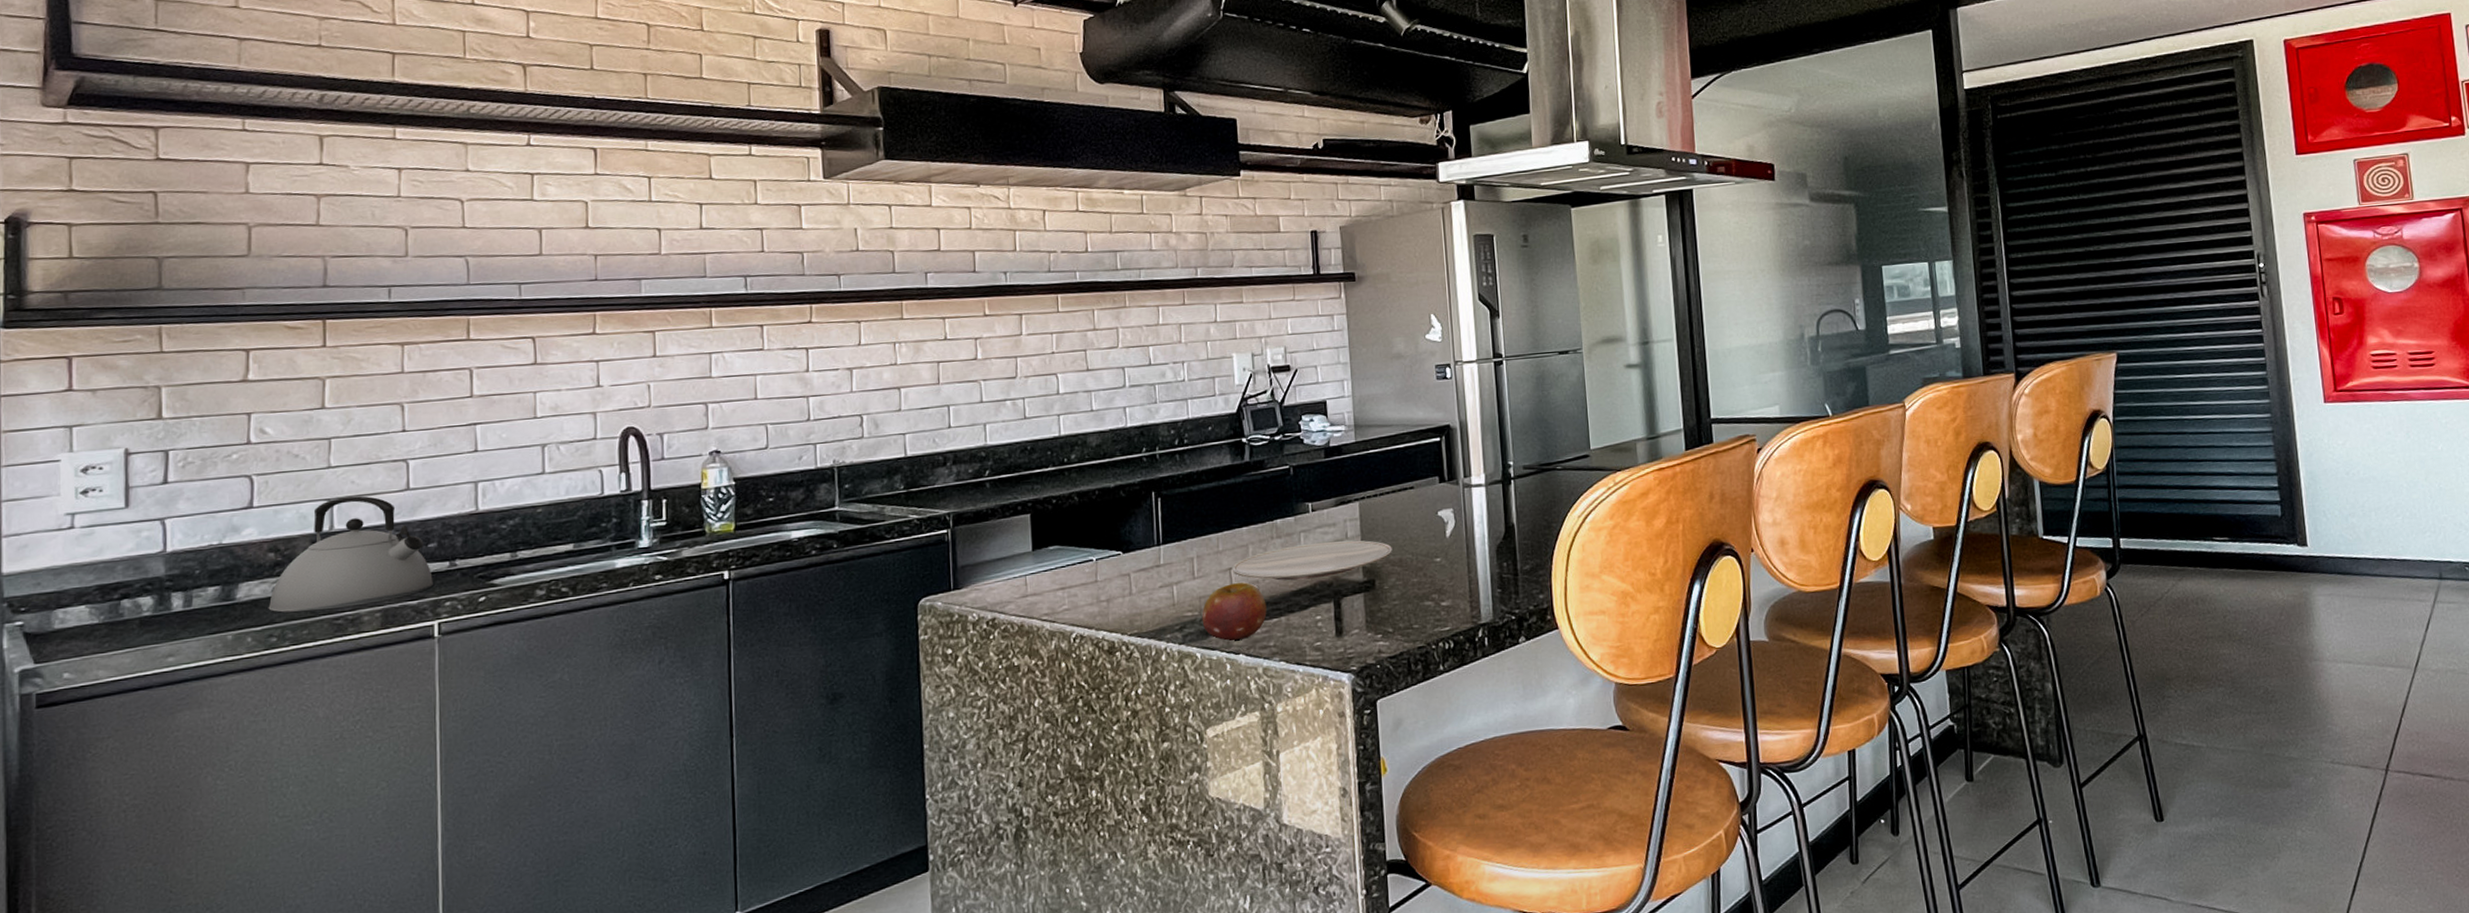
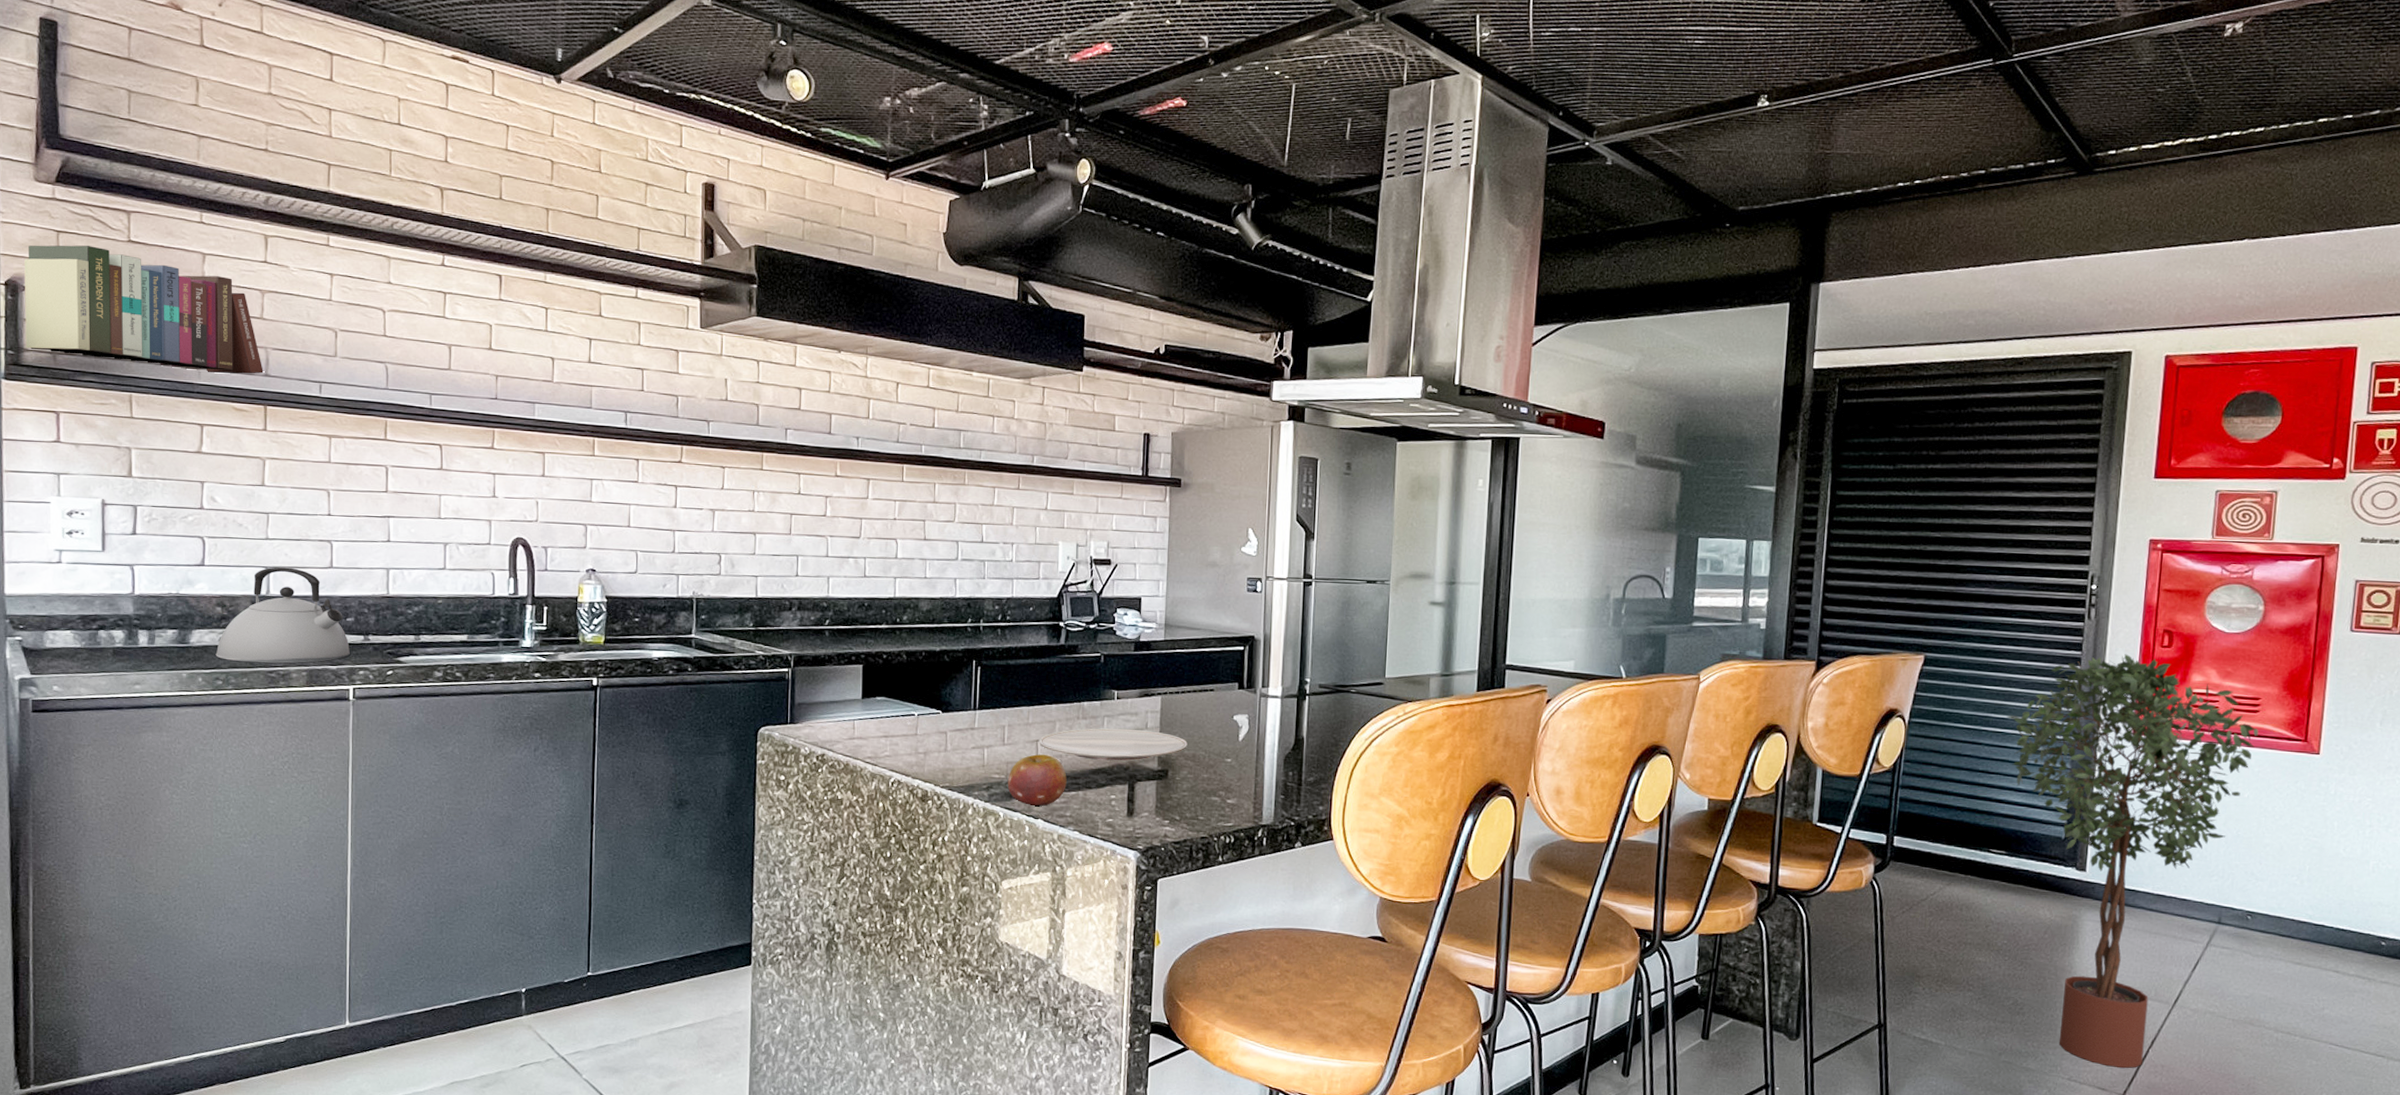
books: none [29,169,321,292] -> present [24,245,264,374]
potted tree: none [2204,325,2439,743] -> present [2006,653,2259,1068]

